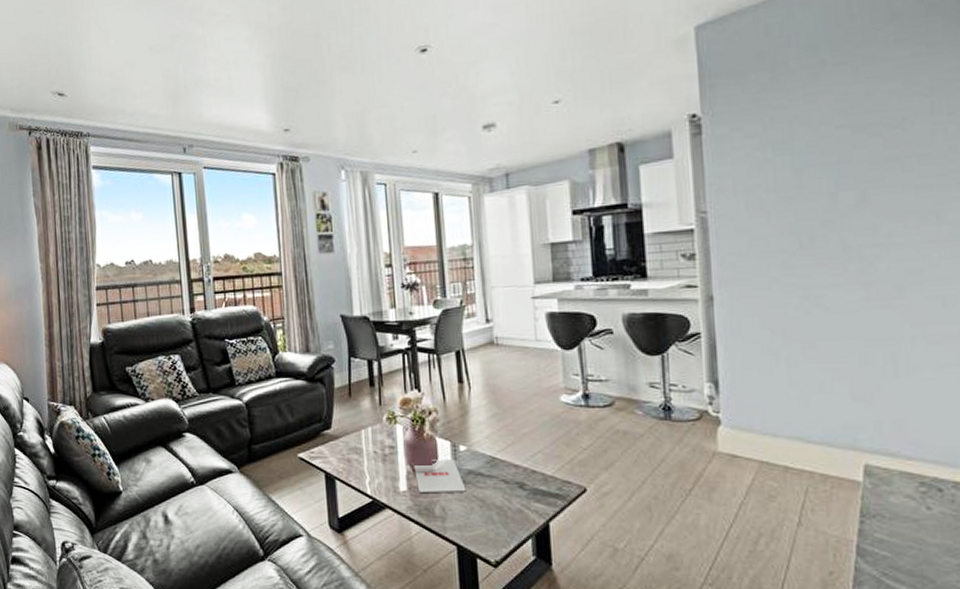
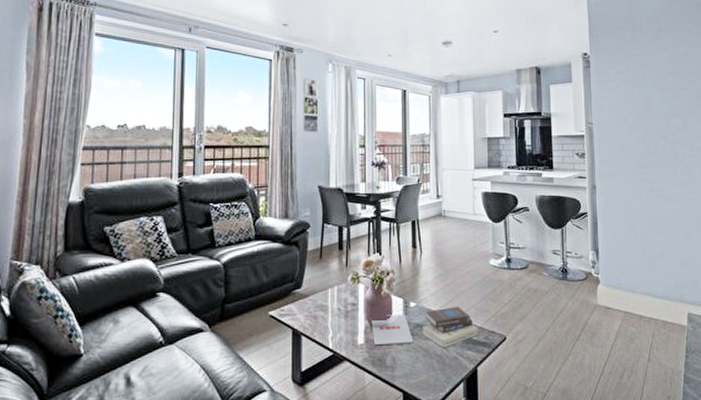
books: none [476,451,549,500] -> present [422,306,479,349]

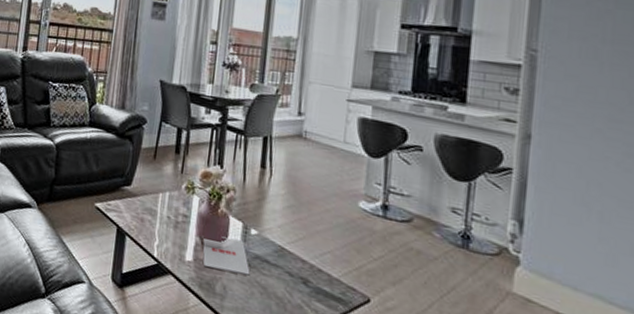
books: present [422,306,479,349] -> none [262,243,334,292]

